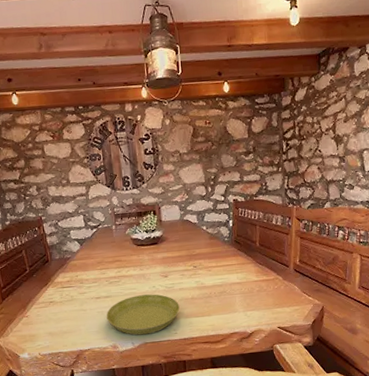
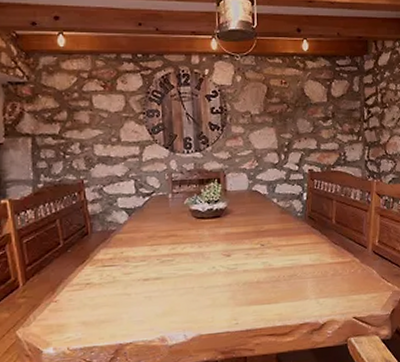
saucer: present [106,294,180,336] -> none [154,276,243,326]

